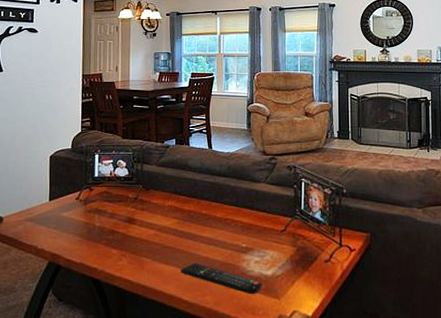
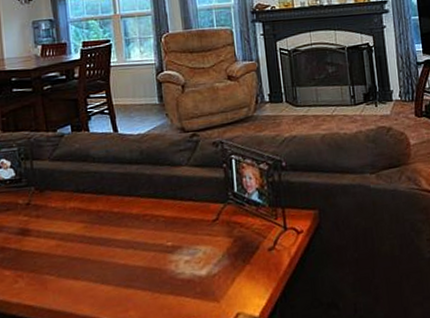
remote control: present [180,263,262,295] -> none [94,273,197,302]

